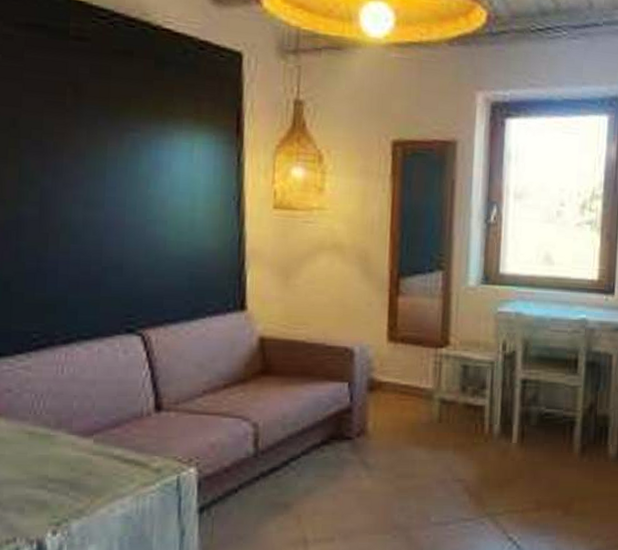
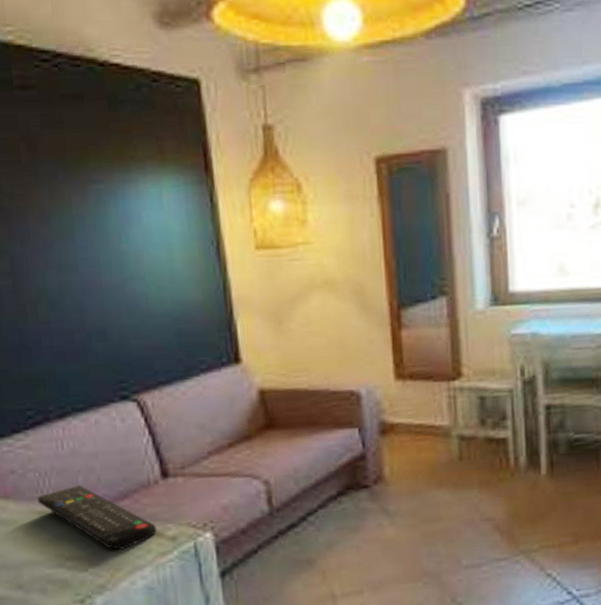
remote control: none [29,410,143,477] -> present [37,485,157,550]

